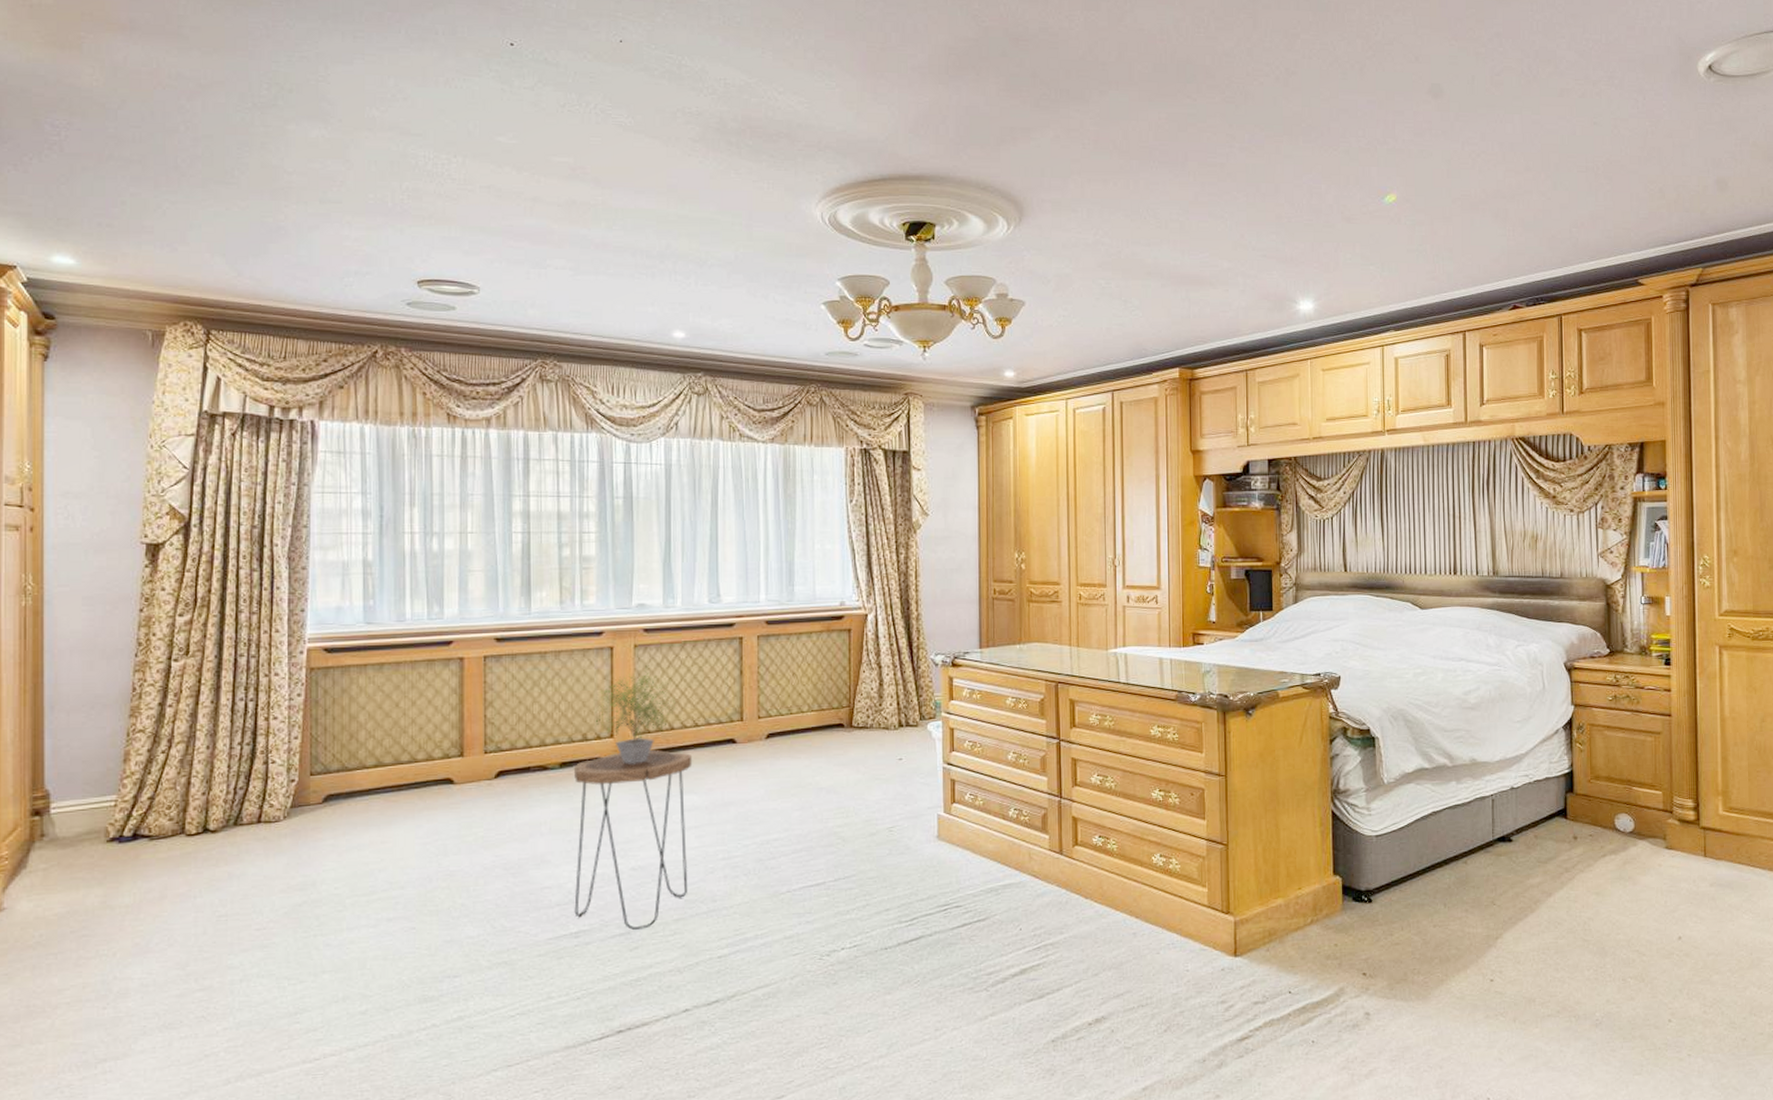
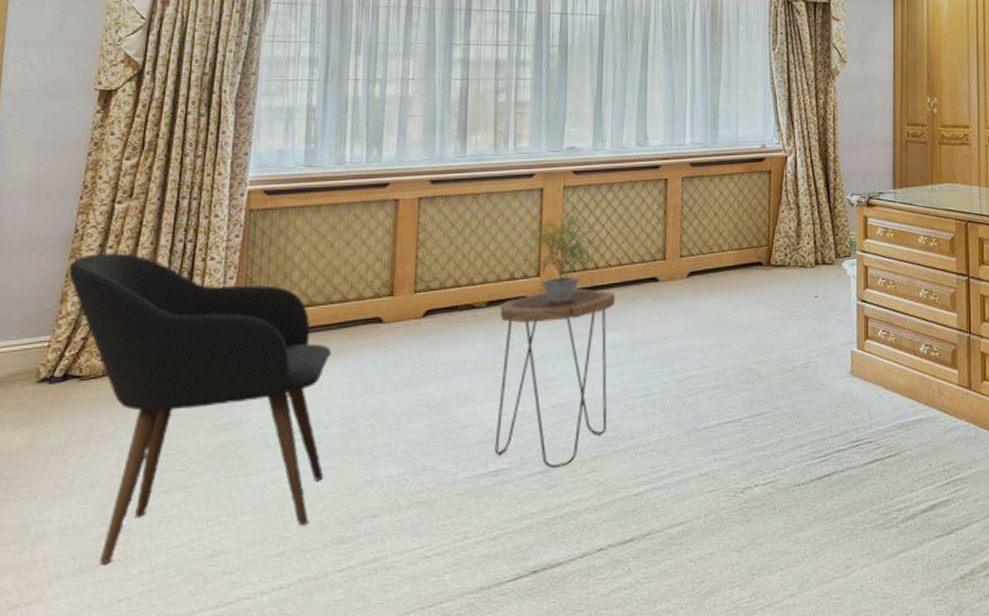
armchair: none [129,712,403,1021] -> present [68,253,332,565]

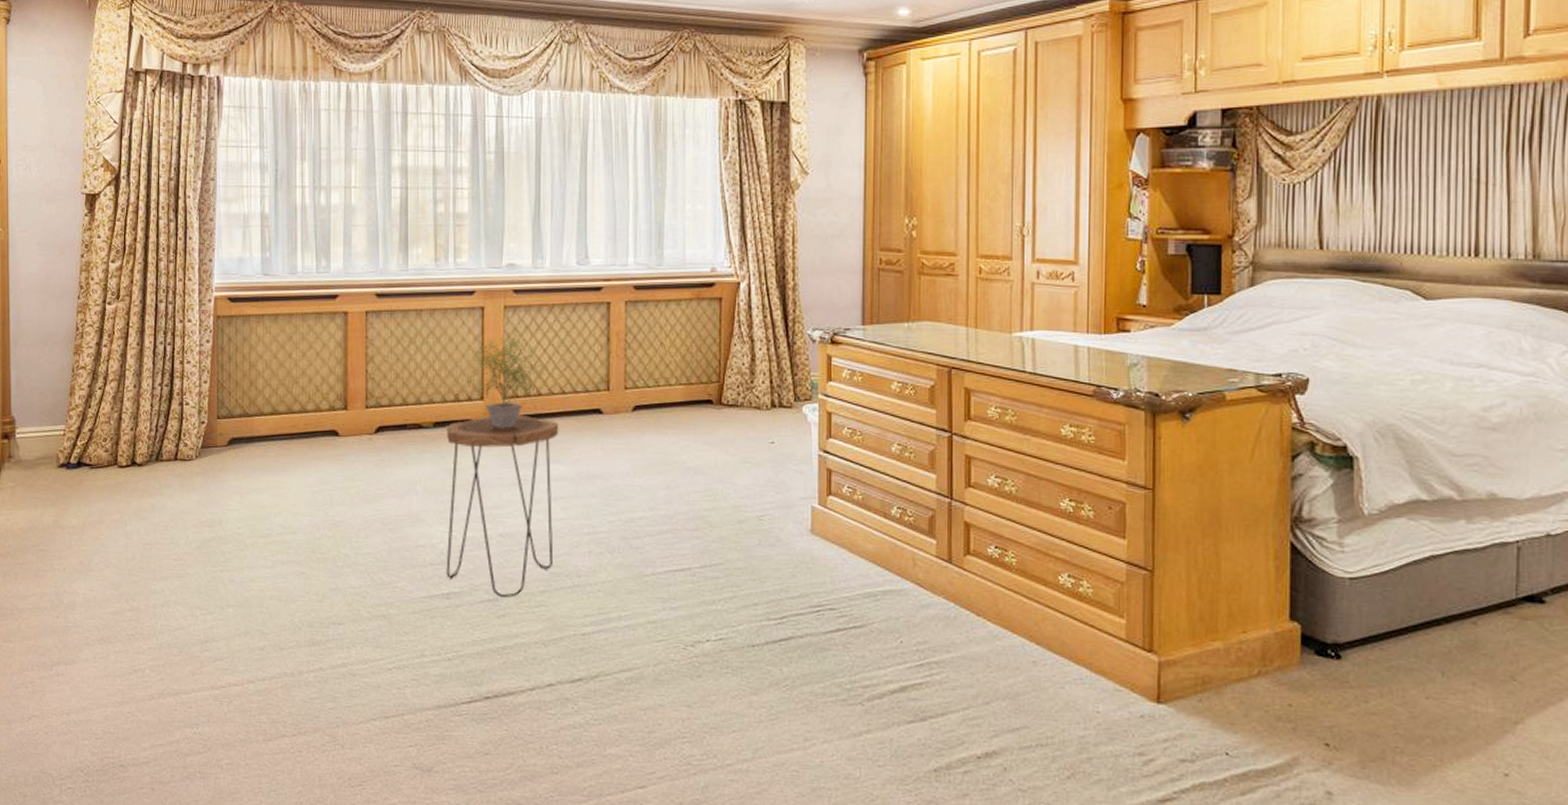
armchair: present [68,253,332,565] -> none [74,351,295,638]

